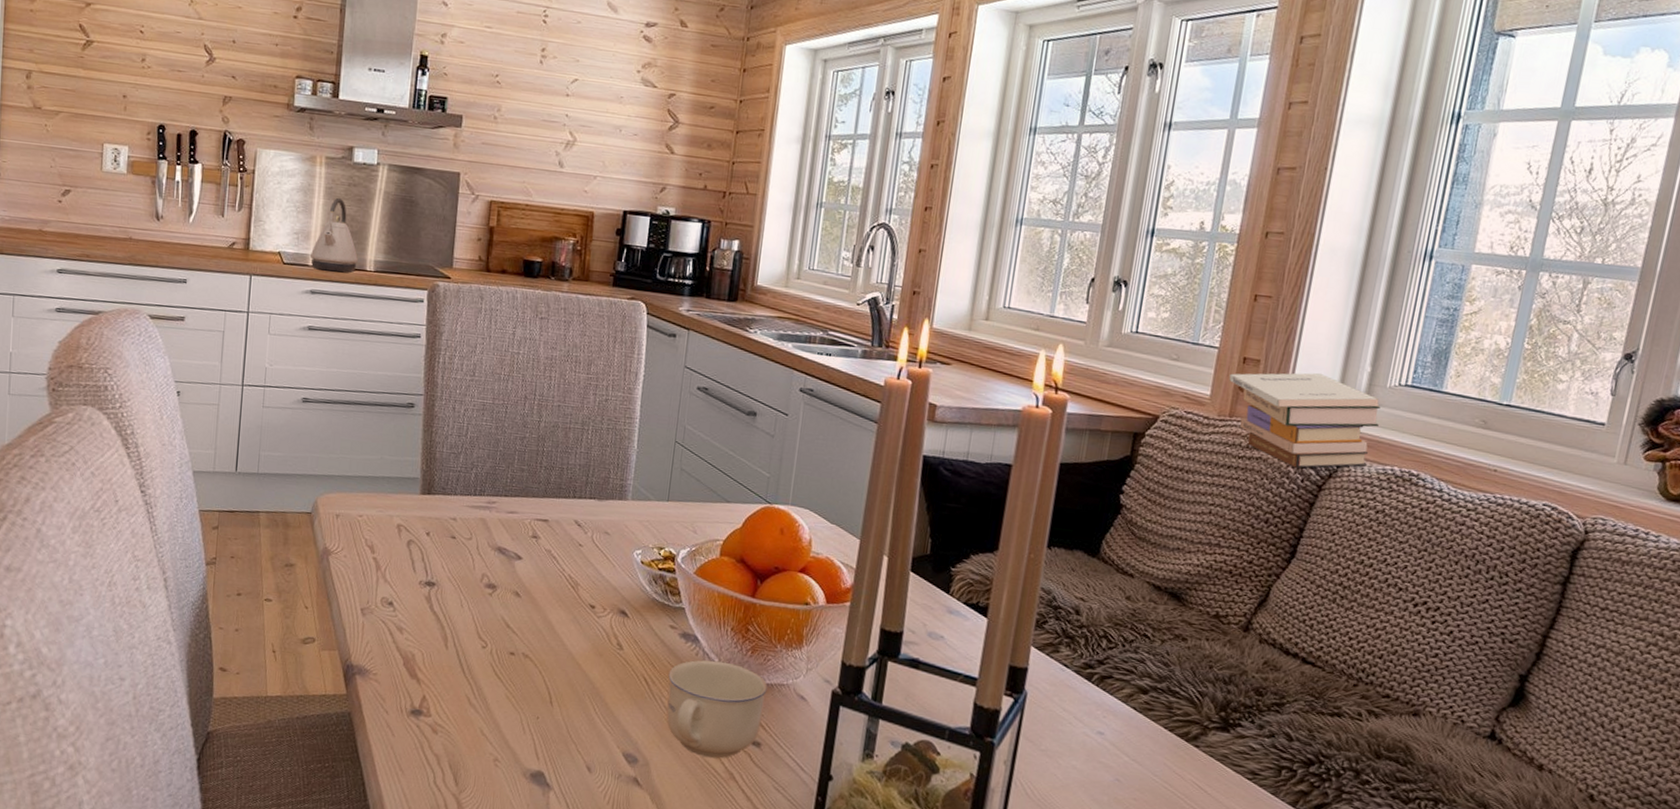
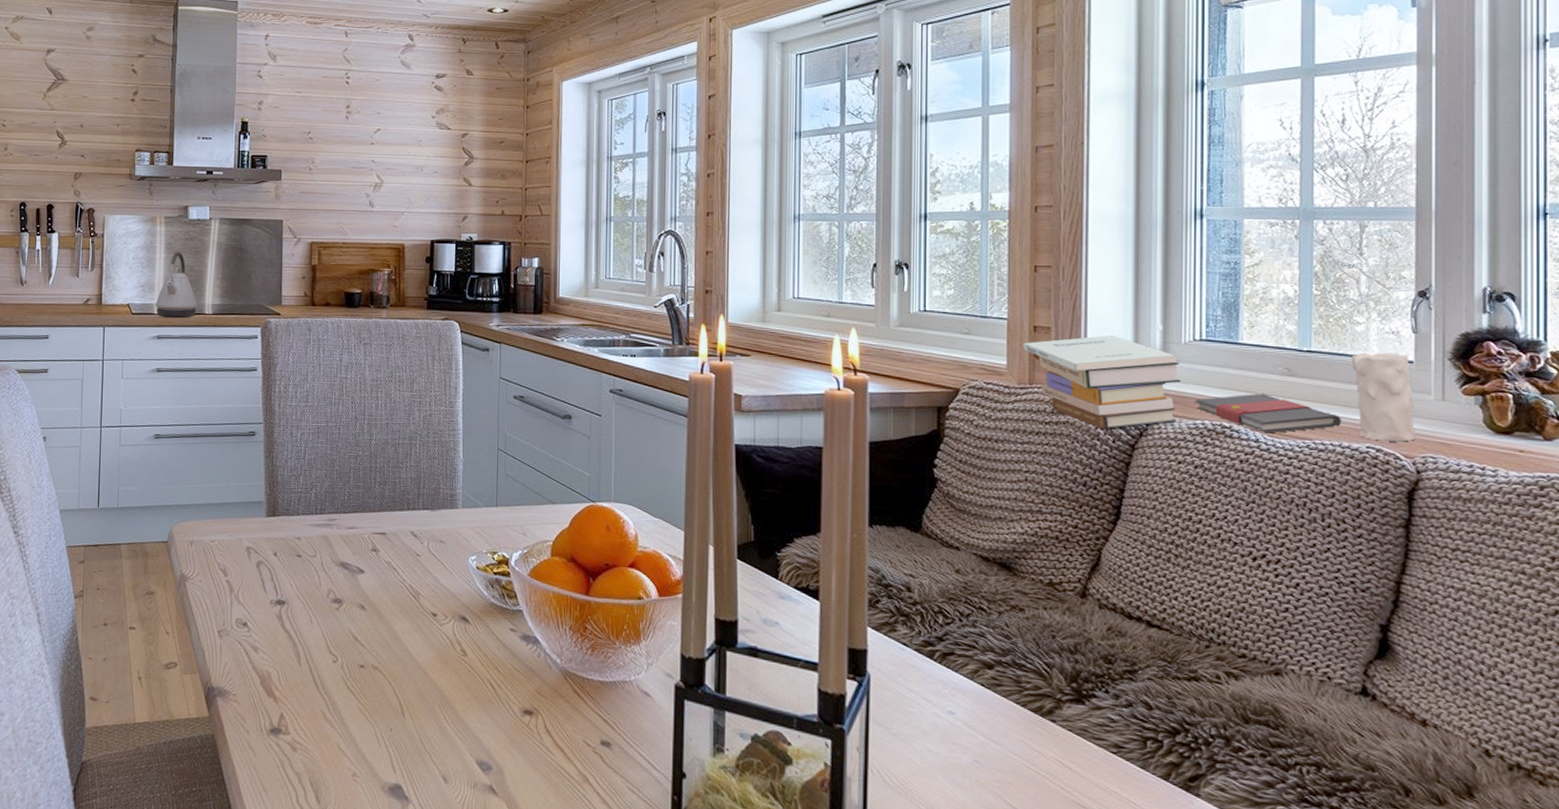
cup: present [666,660,768,758] -> none [513,661,611,761]
book: none [1387,443,1525,484] -> present [1194,393,1341,434]
candle: none [1538,411,1602,502] -> present [1352,352,1416,442]

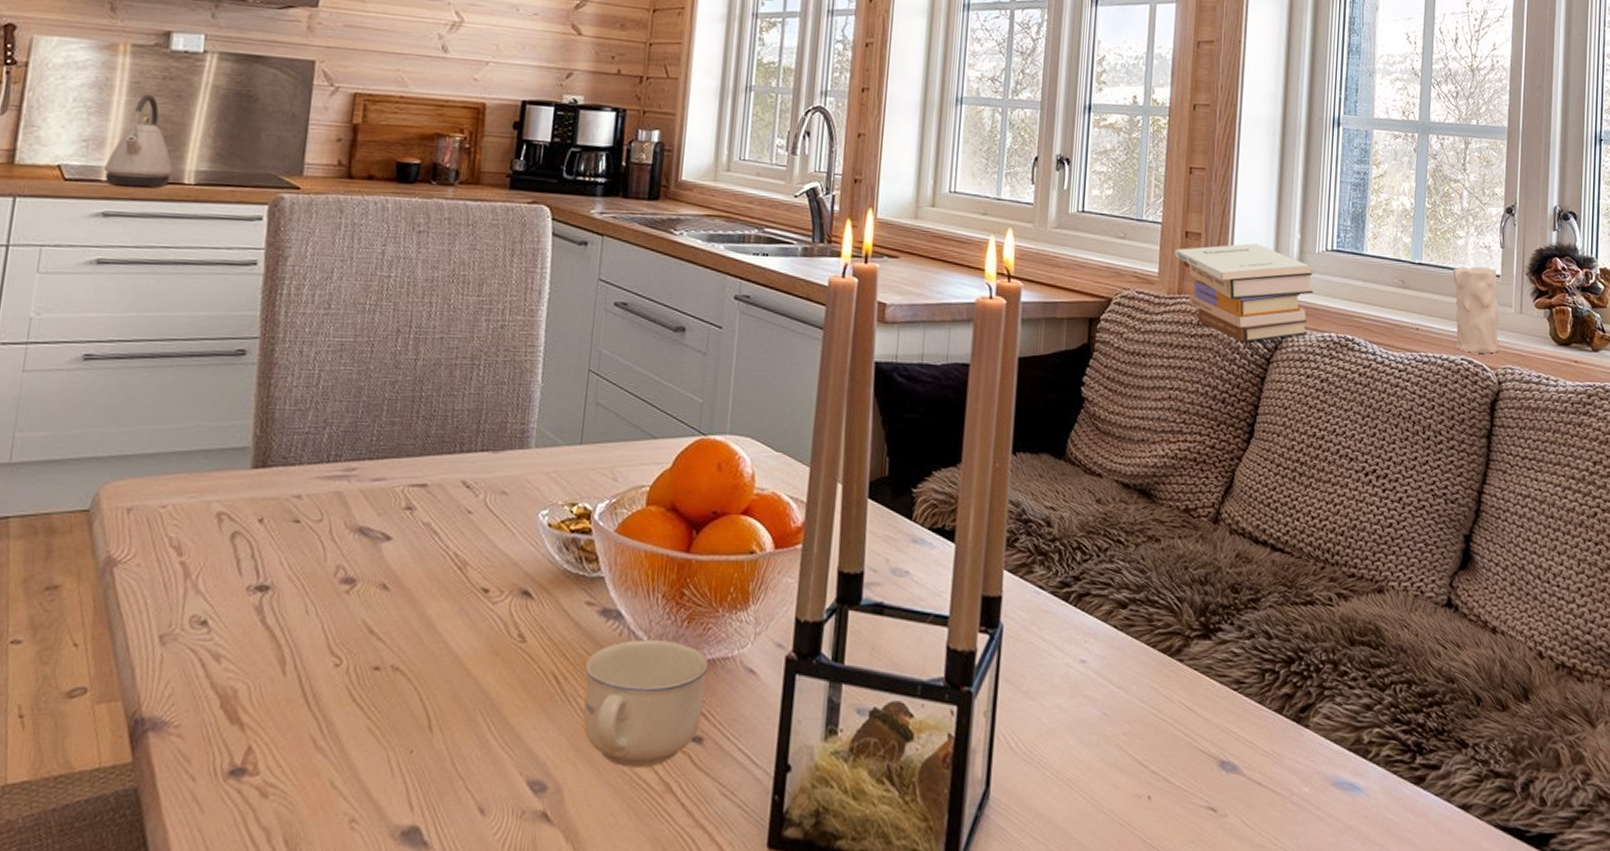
cup: none [513,661,611,761] -> present [583,639,709,767]
book: present [1194,393,1341,434] -> none [1323,305,1443,346]

